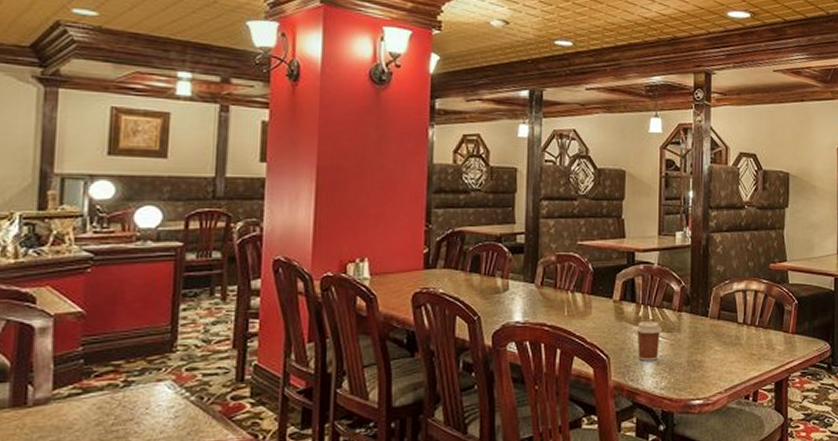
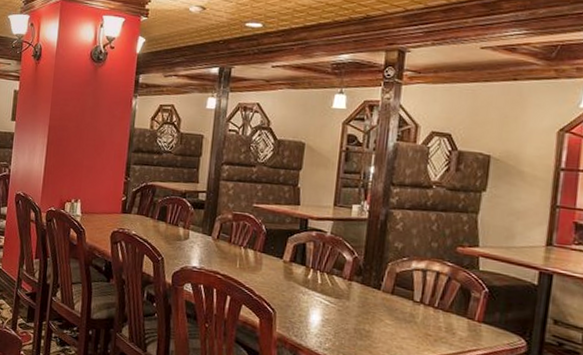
coffee cup: present [635,322,662,361] -> none [303,284,330,322]

